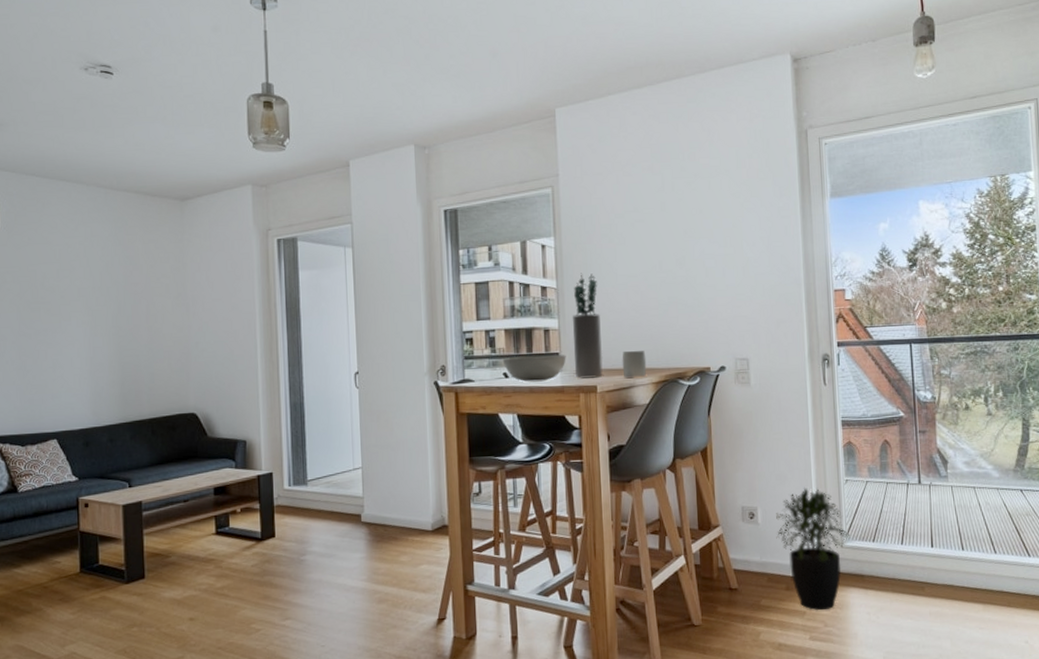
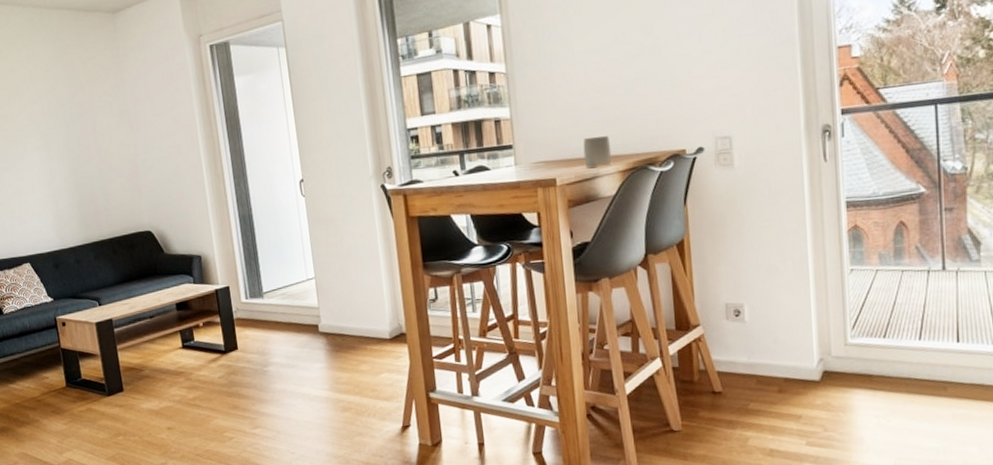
bowl: present [502,355,566,383] -> none [451,147,521,180]
vase: present [573,273,603,379] -> none [525,52,562,172]
potted plant: present [776,488,852,611] -> none [766,280,858,415]

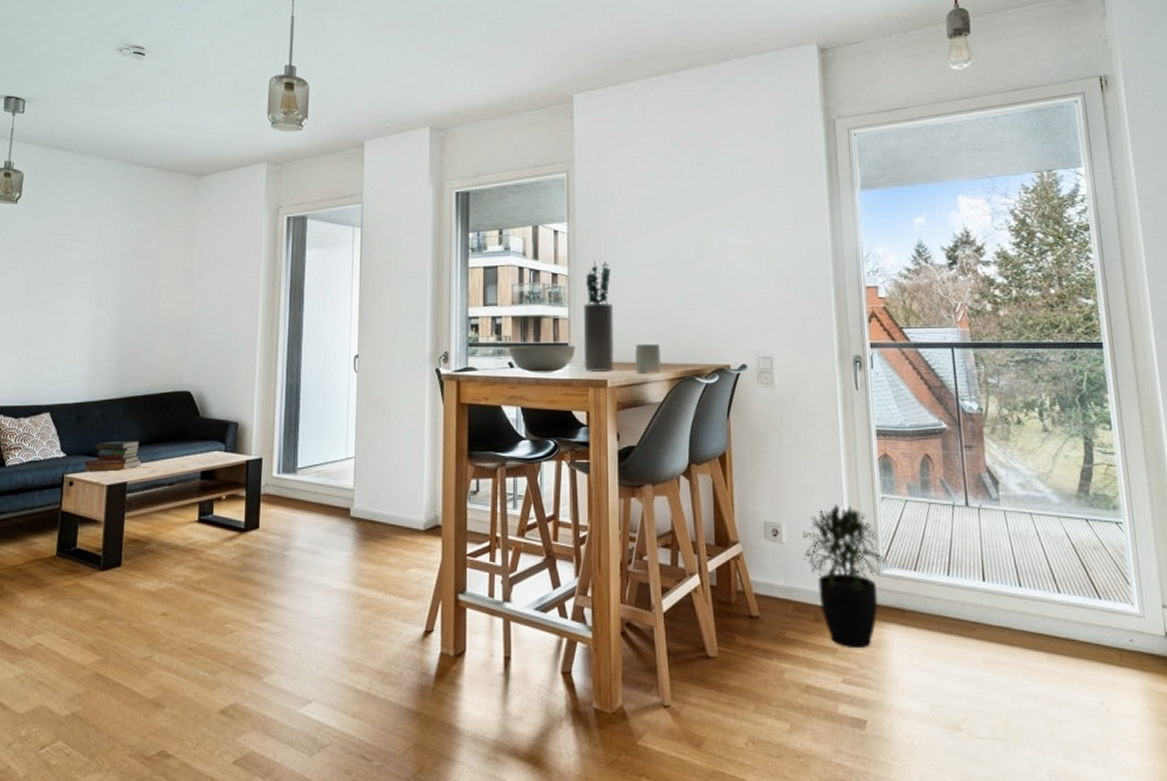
books: none [71,280,121,313] -> present [85,440,141,472]
bowl: none [451,147,521,180] -> present [508,345,576,374]
vase: none [525,52,562,172] -> present [584,260,615,372]
potted plant: none [766,280,858,415] -> present [803,504,890,649]

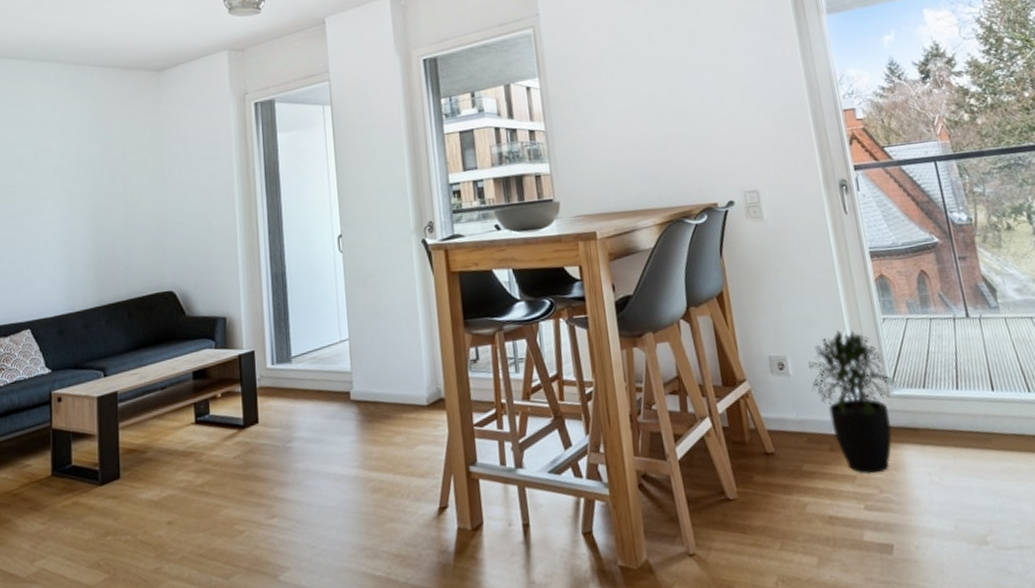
books: present [85,440,141,472] -> none [72,347,130,386]
vase: present [584,260,615,372] -> none [563,112,602,226]
mug: present [635,343,661,374] -> none [620,190,649,222]

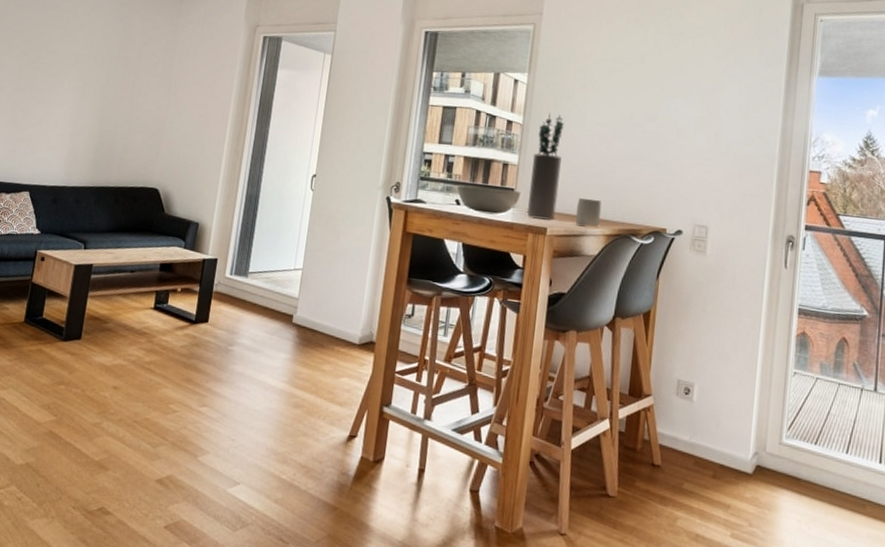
vase: none [563,112,602,226] -> present [527,113,564,221]
mug: none [620,190,649,222] -> present [575,197,602,228]
potted plant: present [808,330,898,474] -> none [711,372,793,508]

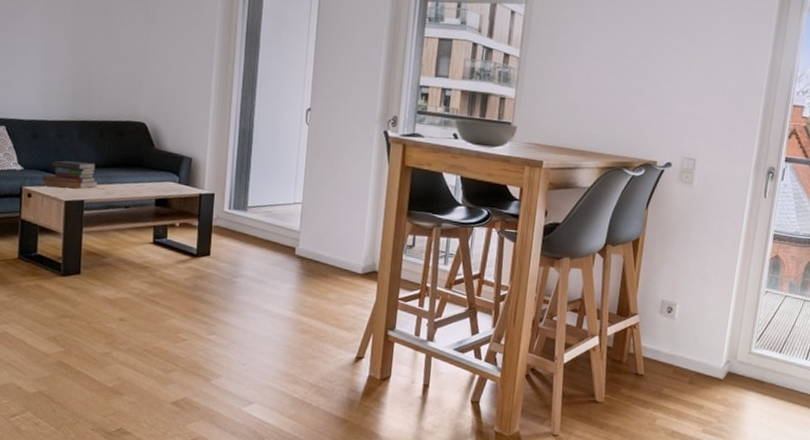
books: none [56,225,108,254] -> present [42,160,97,190]
vase: present [527,113,564,221] -> none [524,46,561,154]
mug: present [575,197,602,228] -> none [570,131,596,161]

